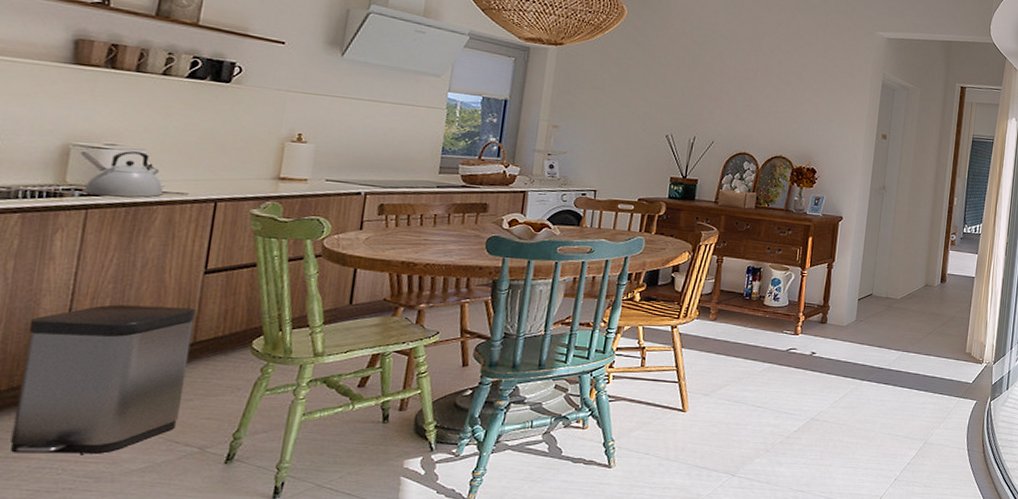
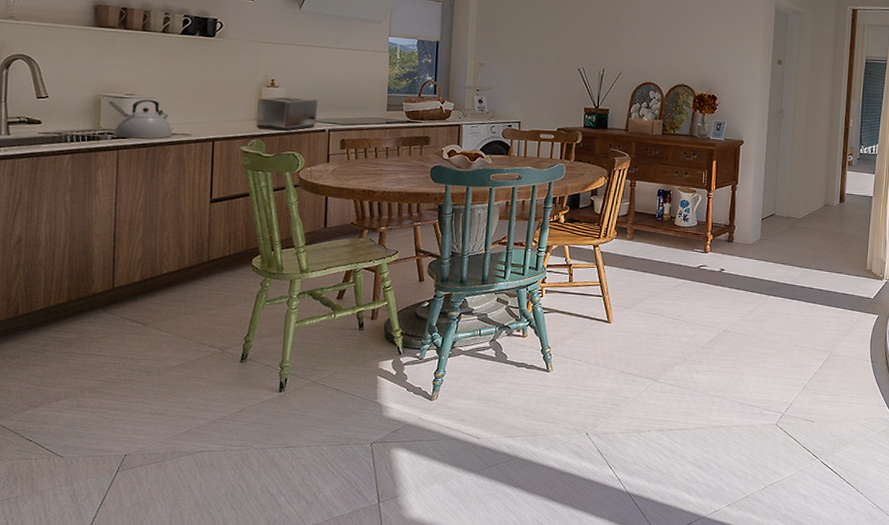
pedal bin: present [10,304,196,454] -> none [83,229,207,353]
toaster: none [272,153,355,193] -> present [255,96,318,131]

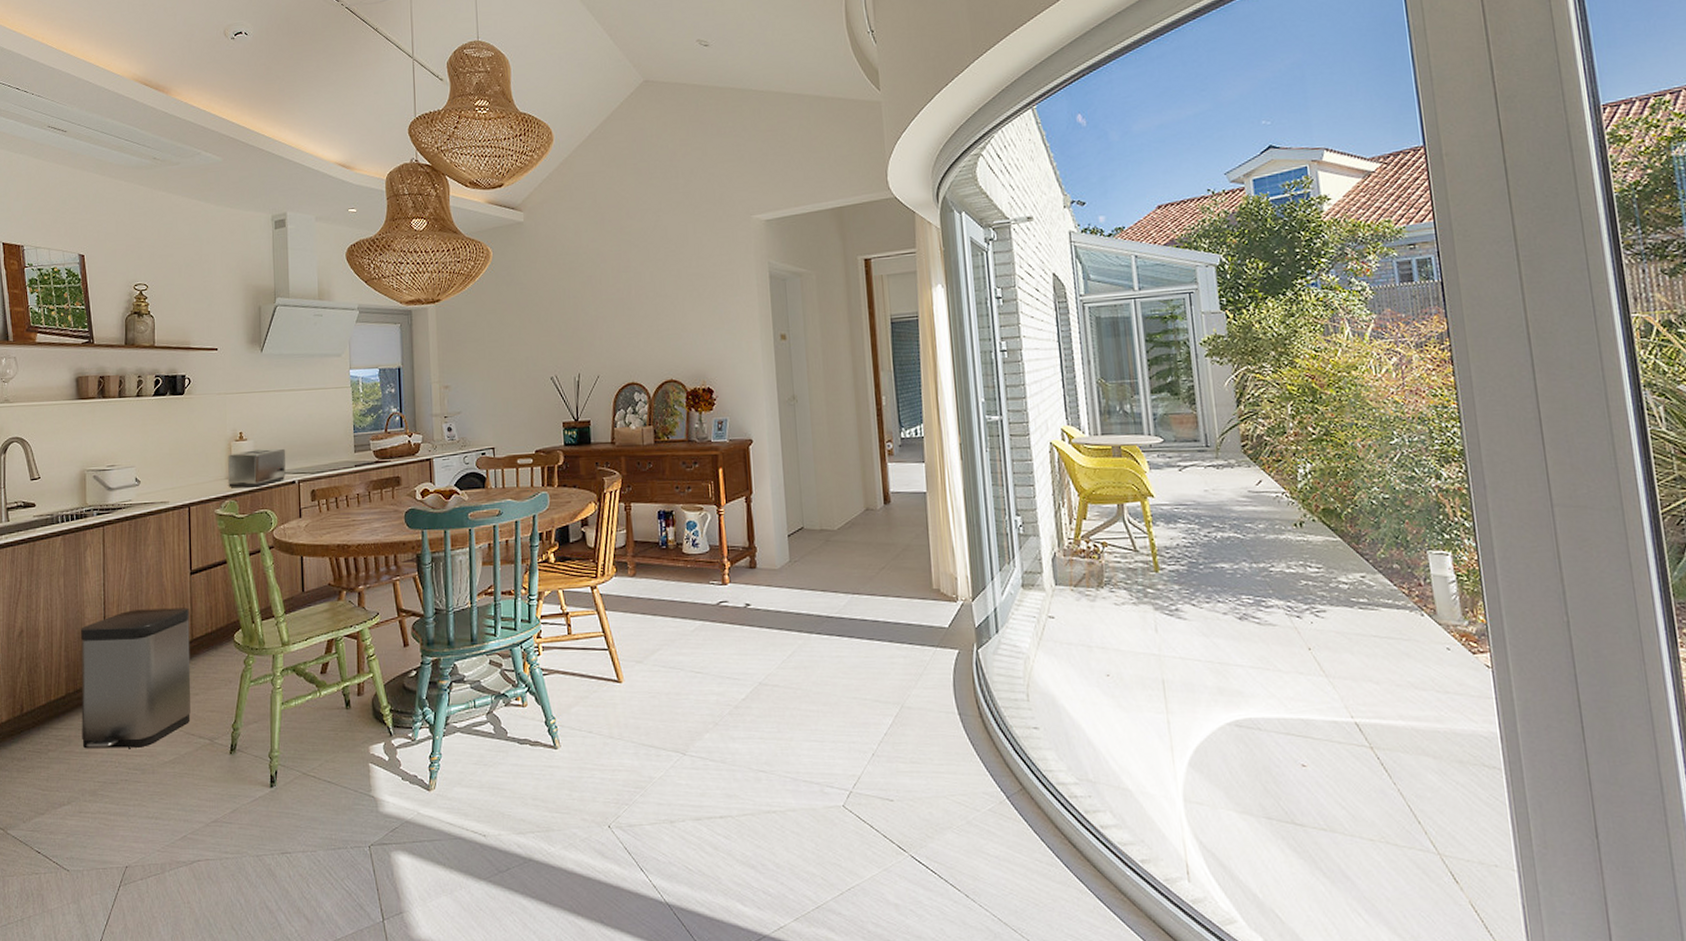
pedal bin: none [83,229,207,353] -> present [80,607,191,749]
kettle: present [114,99,173,139] -> none [99,469,152,513]

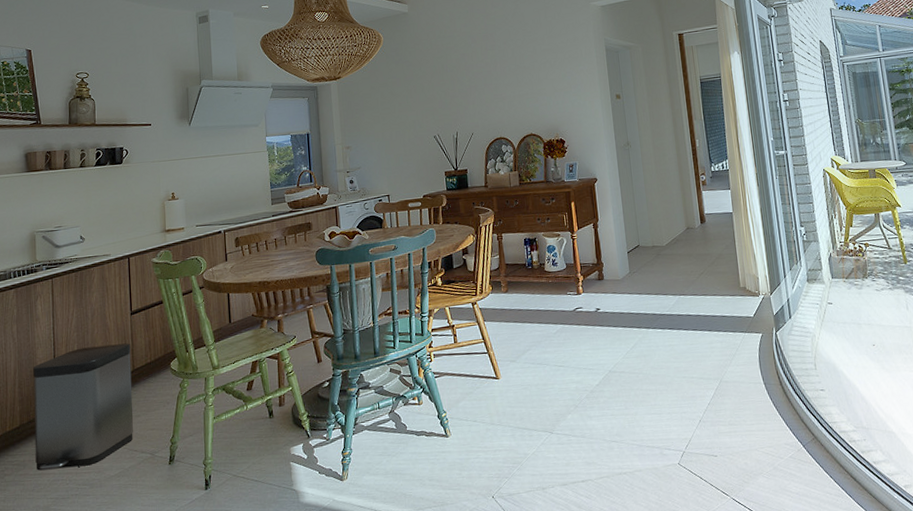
toaster: present [227,448,286,488] -> none [161,204,213,239]

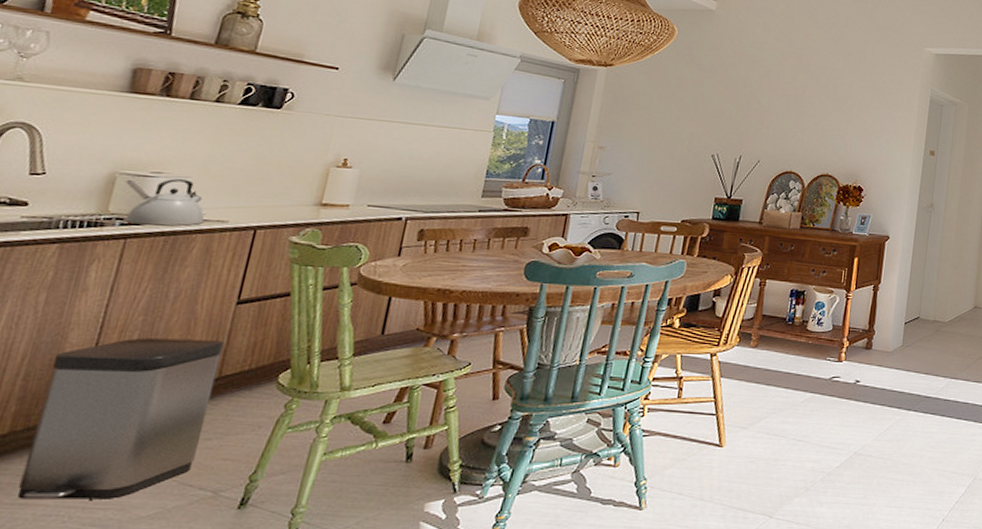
kettle: none [48,228,96,267] -> present [124,179,205,226]

